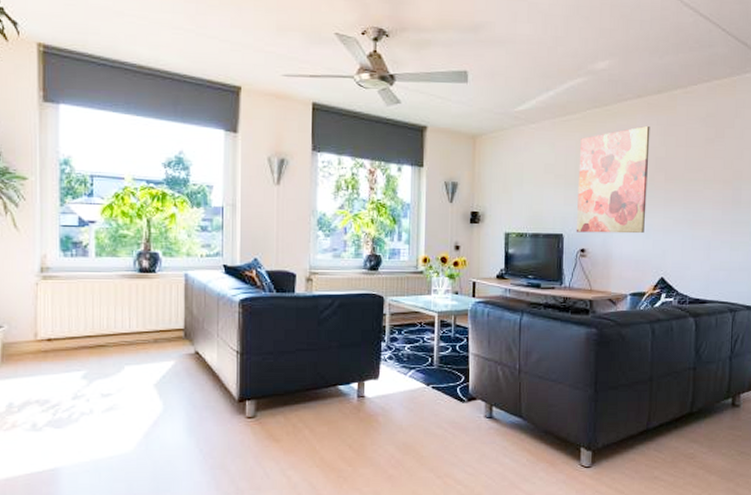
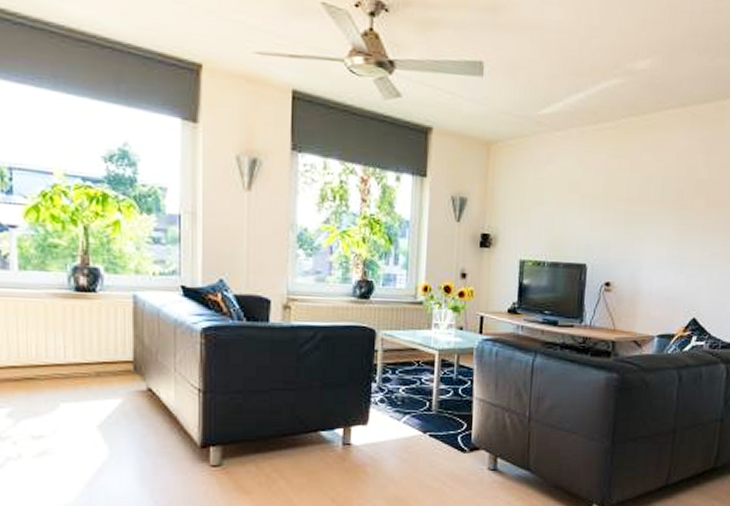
wall art: present [576,125,650,234] -> none [601,140,693,267]

